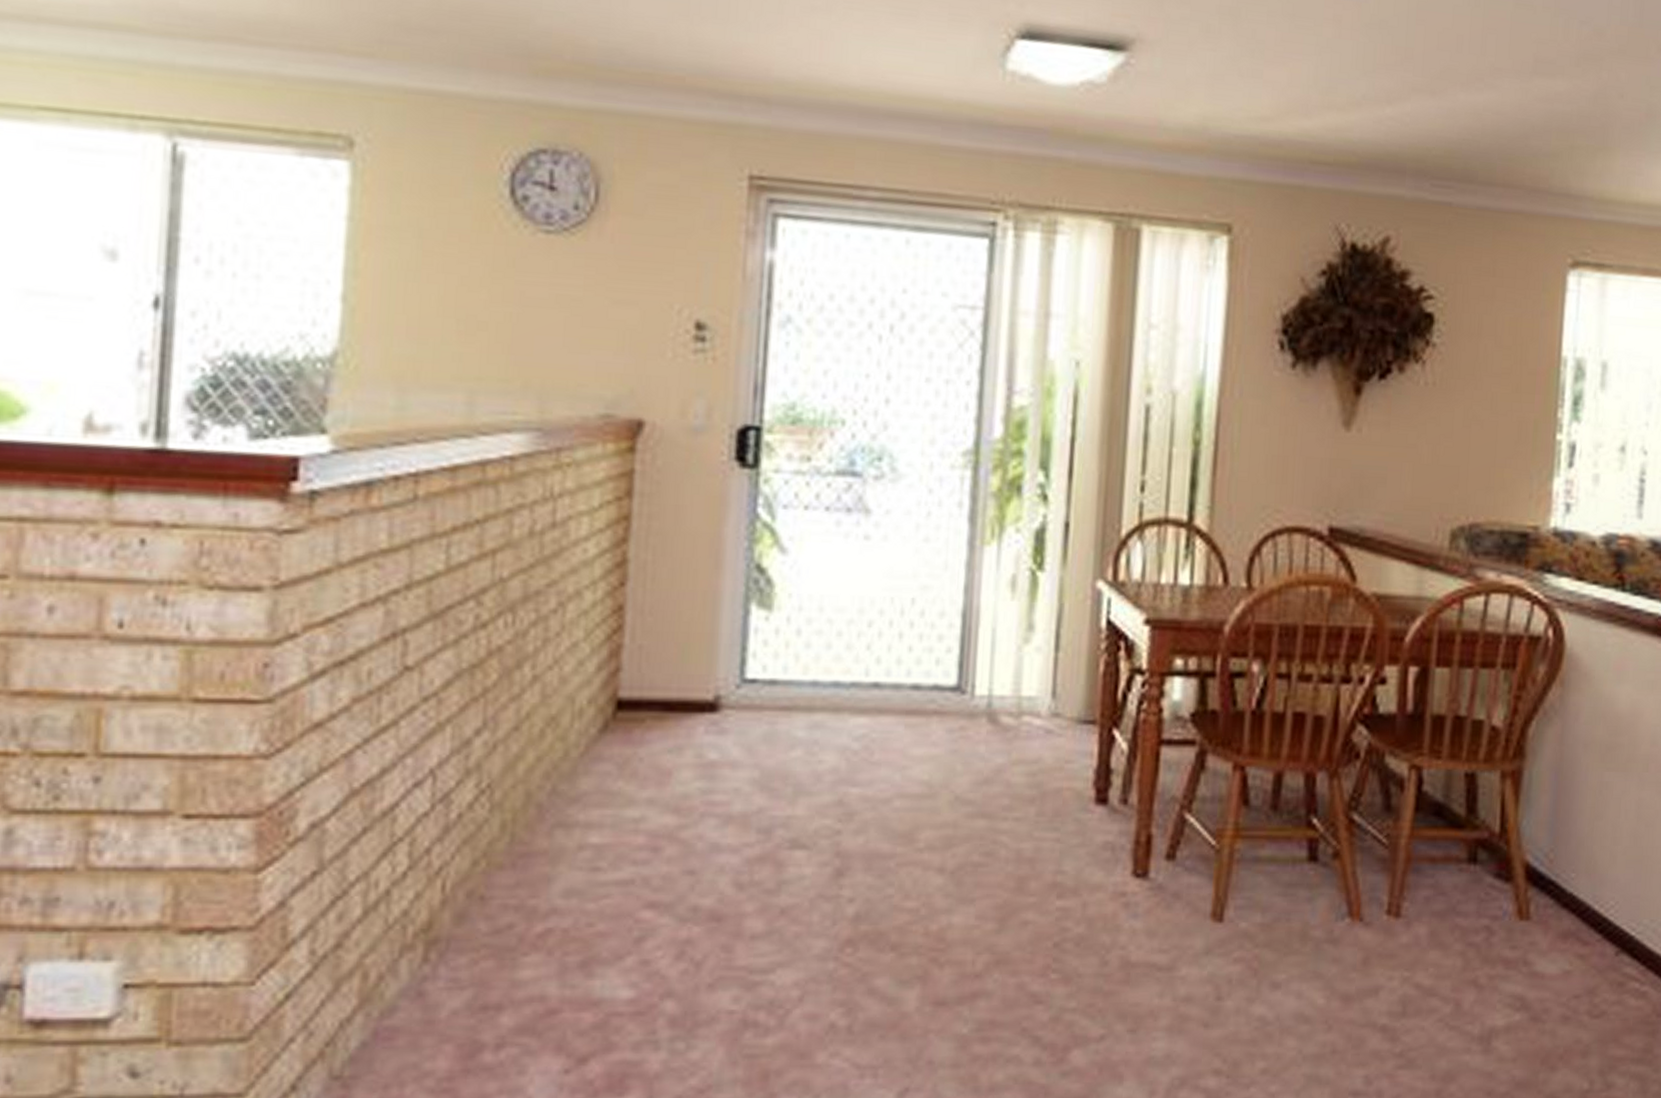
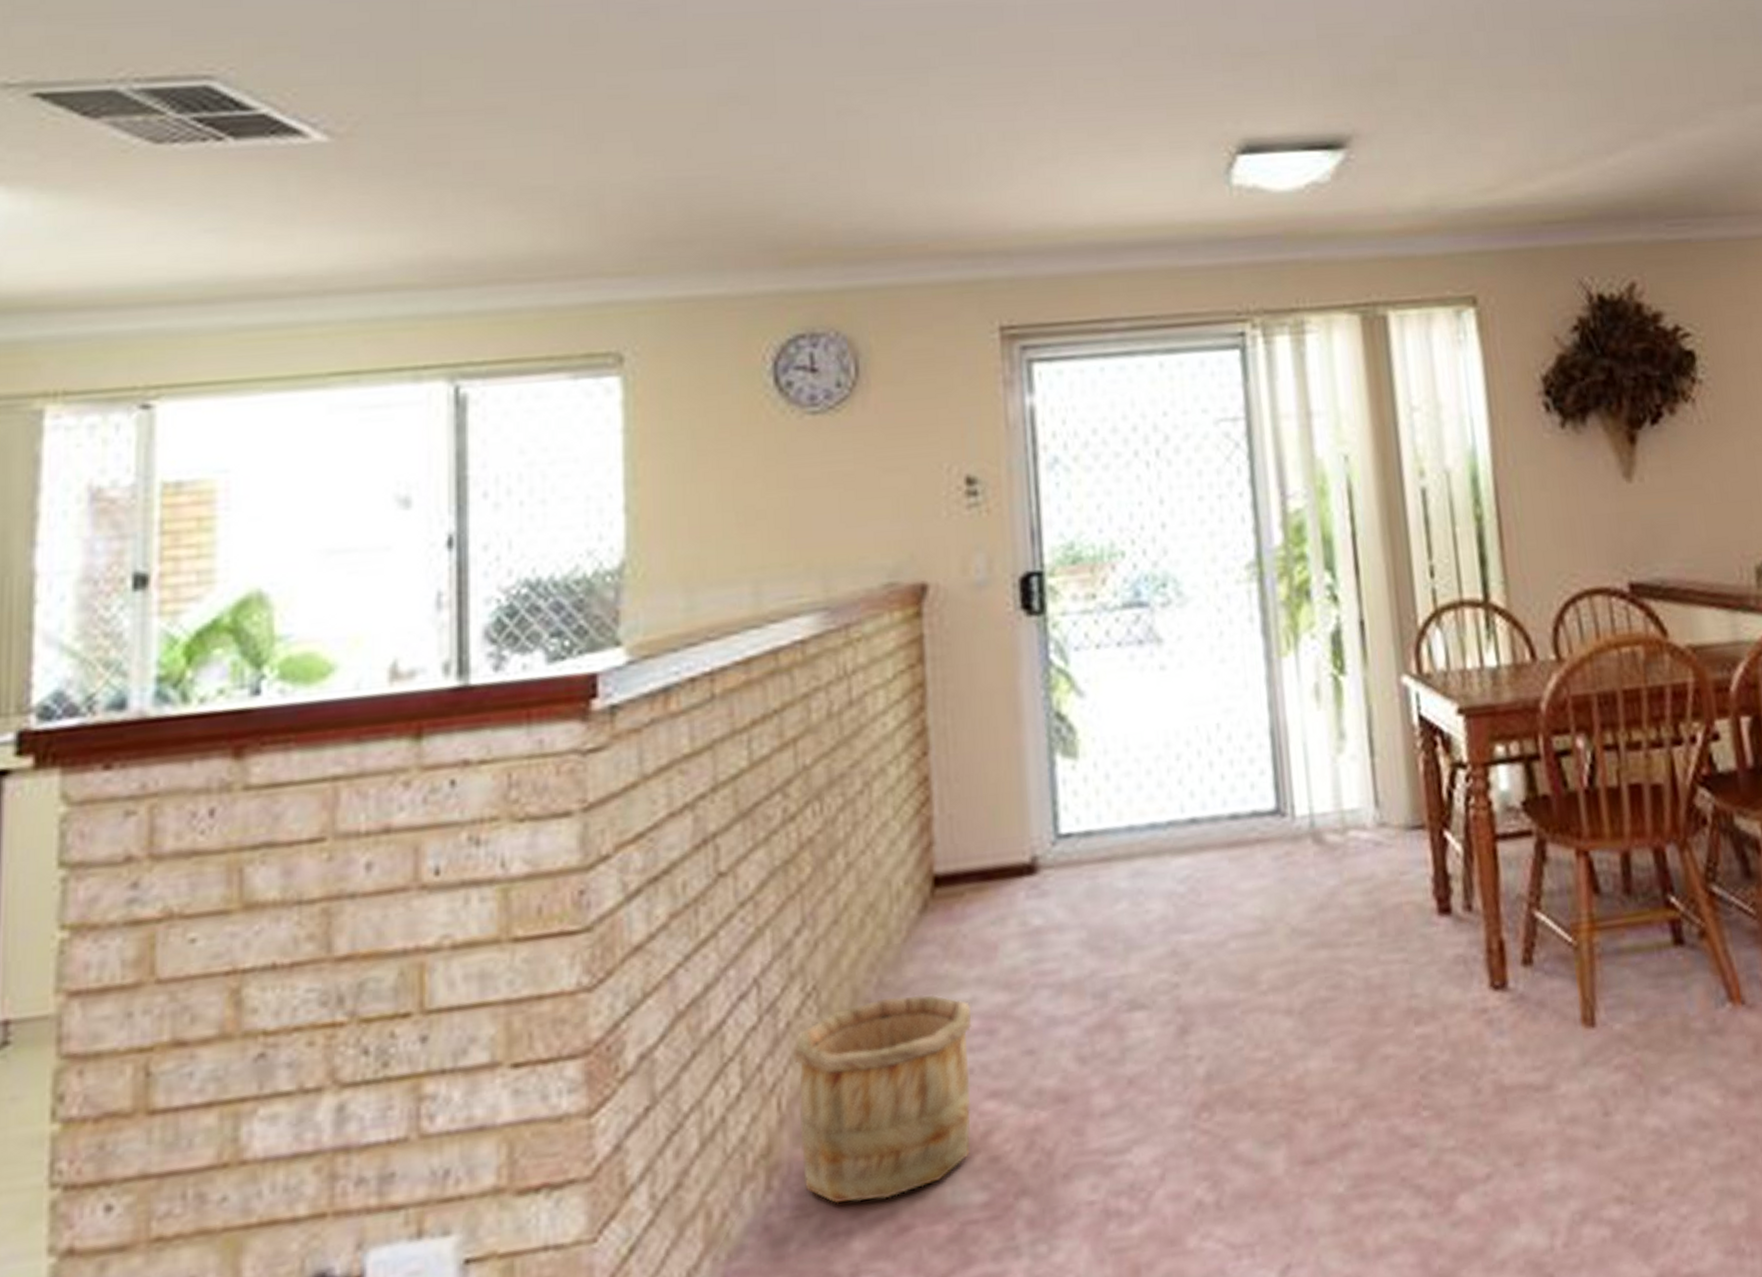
wooden bucket: none [460,805,638,983] -> present [793,994,971,1204]

